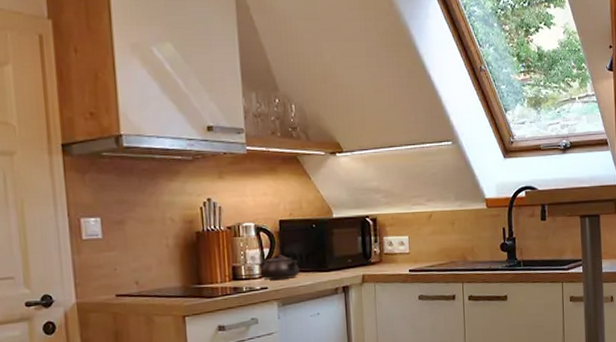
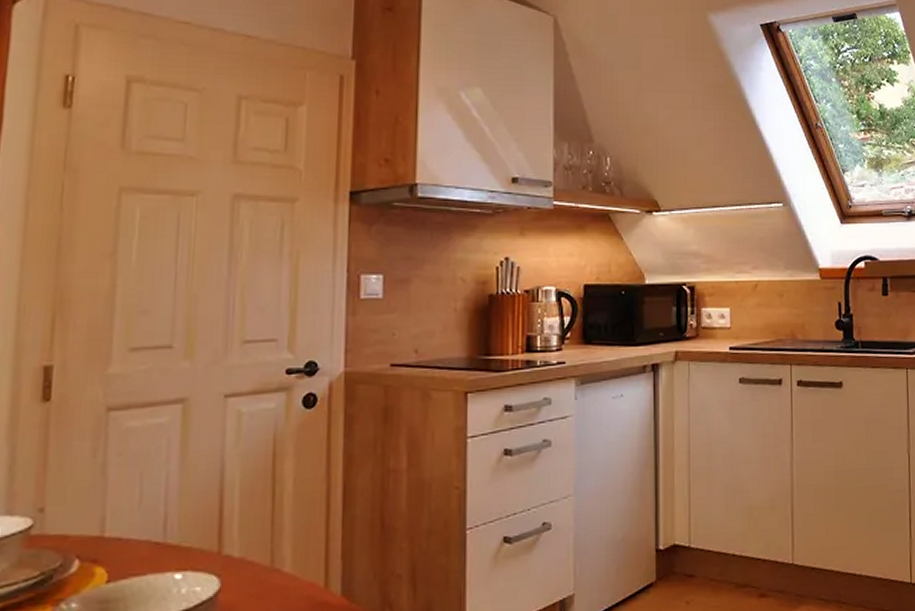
teapot: present [259,254,300,281] -> none [558,324,603,355]

